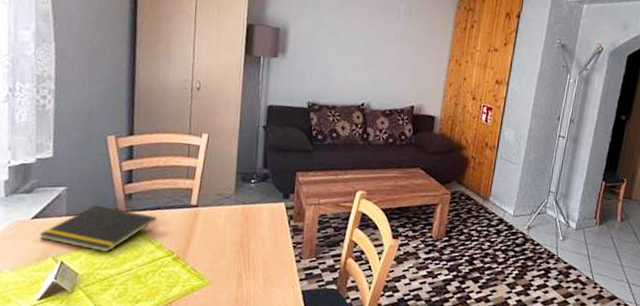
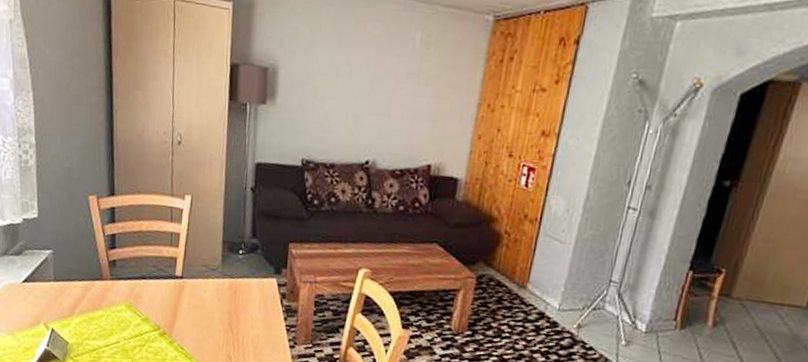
notepad: present [38,205,157,252] -> none [29,270,141,322]

